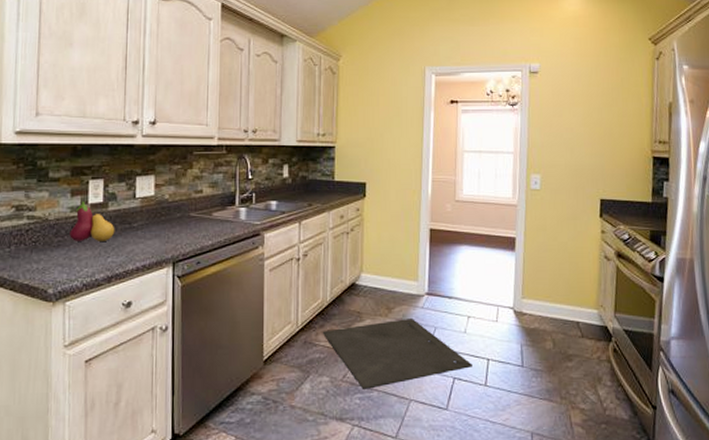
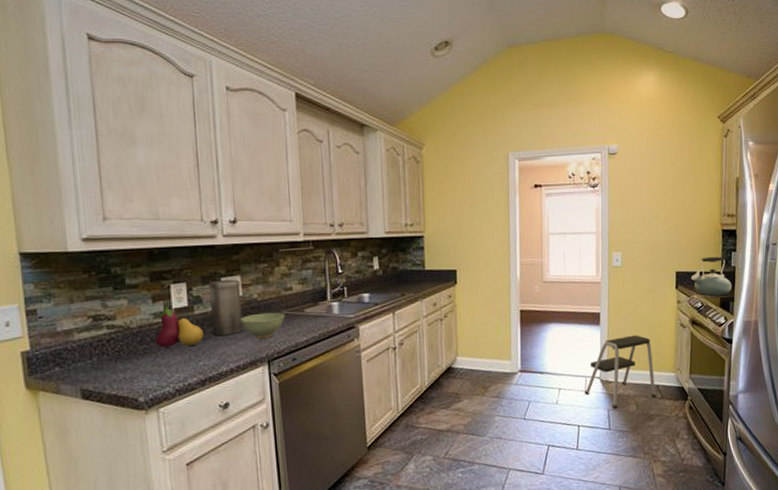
canister: none [122,179,154,234] -> present [208,279,243,336]
bowl: none [150,213,193,239] -> present [240,312,285,339]
door mat: present [322,317,472,389] -> none [422,394,565,464]
step stool: none [495,264,576,344] -> present [584,335,657,409]
kettle: none [617,185,664,229] -> present [691,256,732,297]

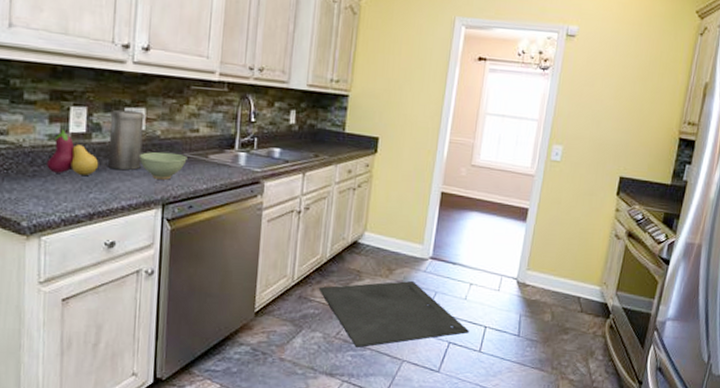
door mat: none [422,394,565,464] -> present [318,280,469,347]
step stool: present [584,335,657,409] -> none [497,238,580,315]
kettle: present [691,256,732,297] -> none [635,165,680,212]

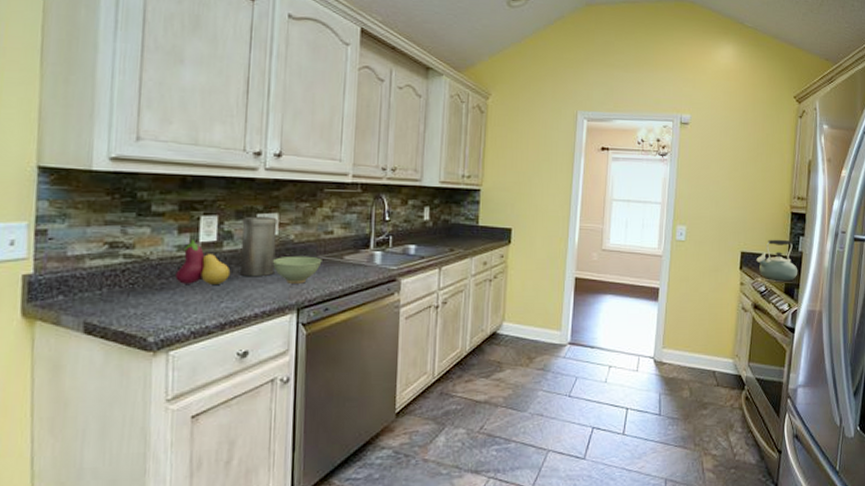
door mat: present [318,280,469,347] -> none [459,367,611,441]
kettle: none [635,165,680,212] -> present [756,239,798,282]

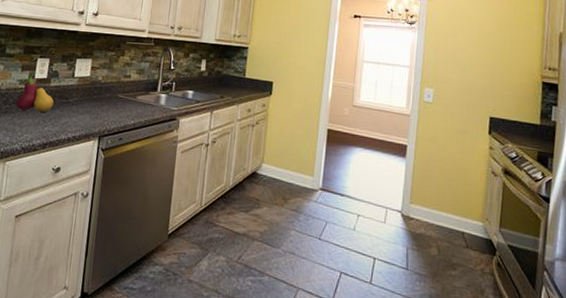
canister: present [239,216,278,277] -> none [60,60,91,109]
bowl: present [272,255,322,284] -> none [84,93,121,116]
kettle: present [756,239,798,282] -> none [506,107,552,150]

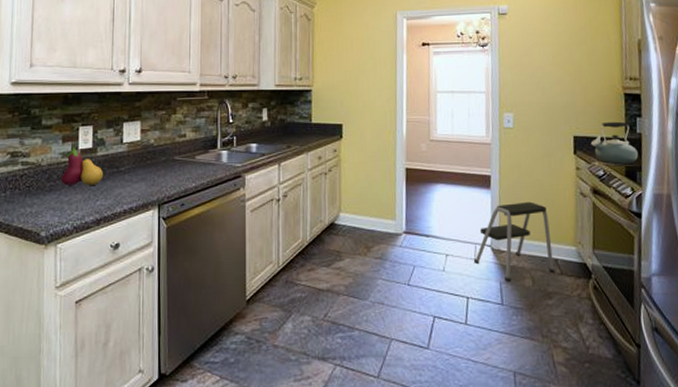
step stool: none [383,173,461,249] -> present [473,201,556,282]
kettle: none [506,107,552,150] -> present [591,121,639,165]

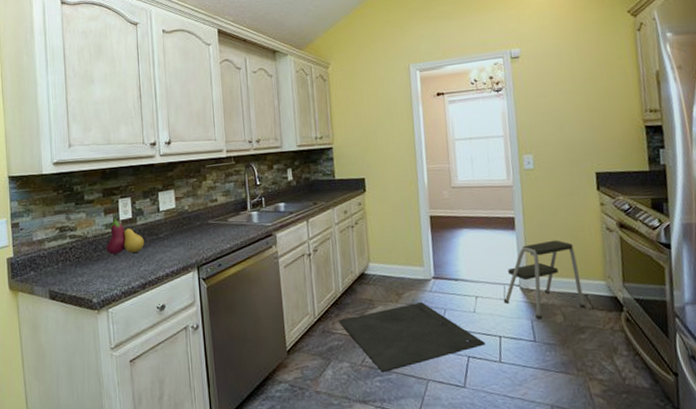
door mat: none [303,256,452,328] -> present [338,301,485,372]
kettle: present [591,121,639,165] -> none [613,154,664,198]

